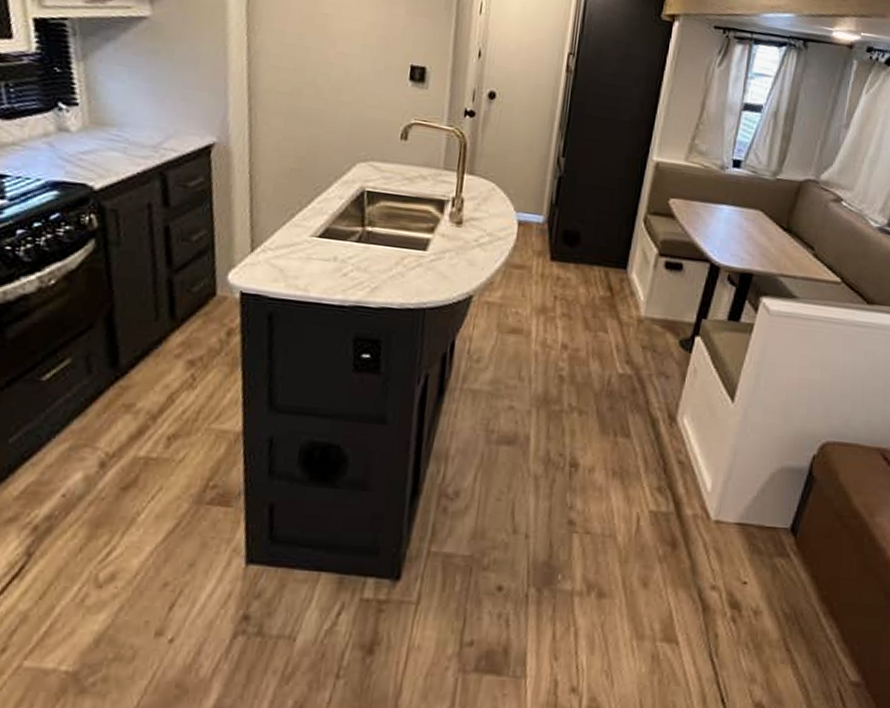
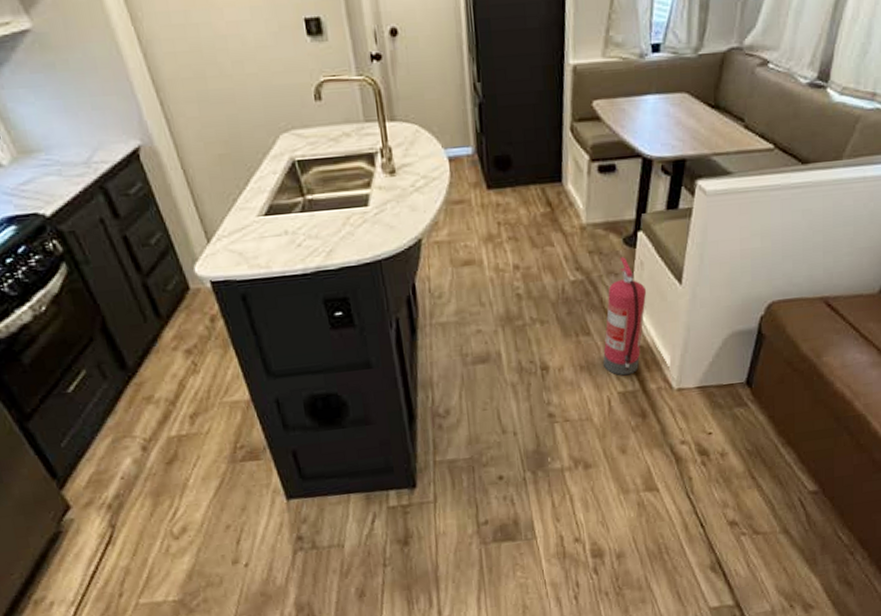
fire extinguisher: none [639,359,697,493] -> present [603,257,647,376]

